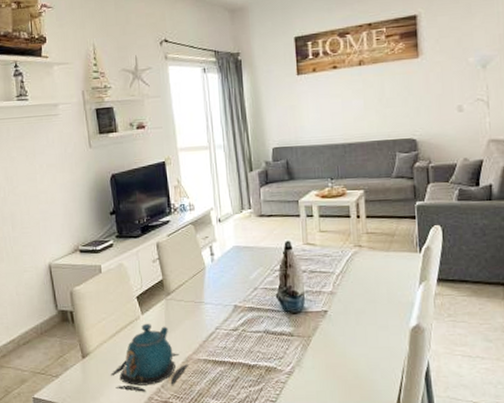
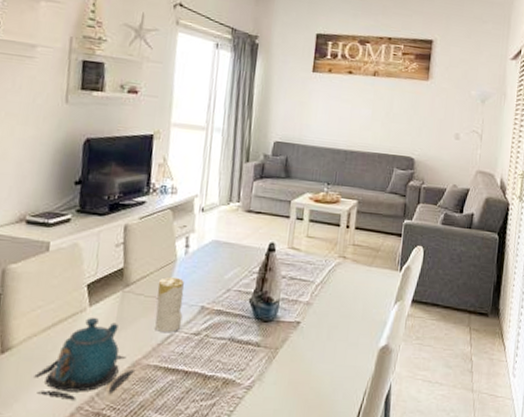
candle: none [193,282,220,330] -> present [155,276,184,332]

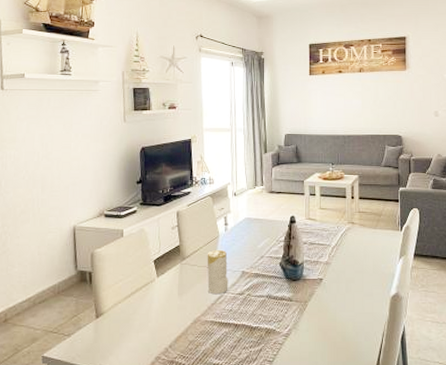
teapot: present [34,317,136,400] -> none [122,285,197,351]

